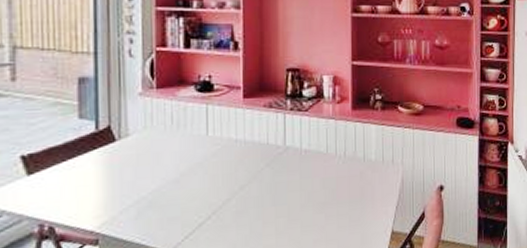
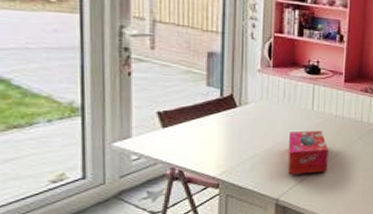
tissue box: none [180,161,231,220] -> present [288,131,329,175]

